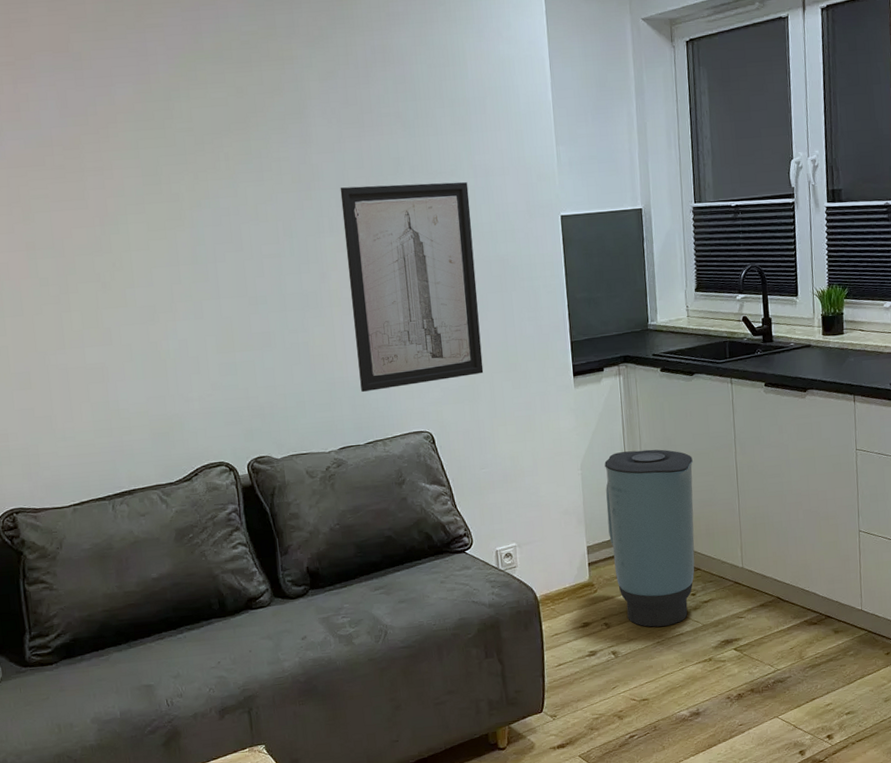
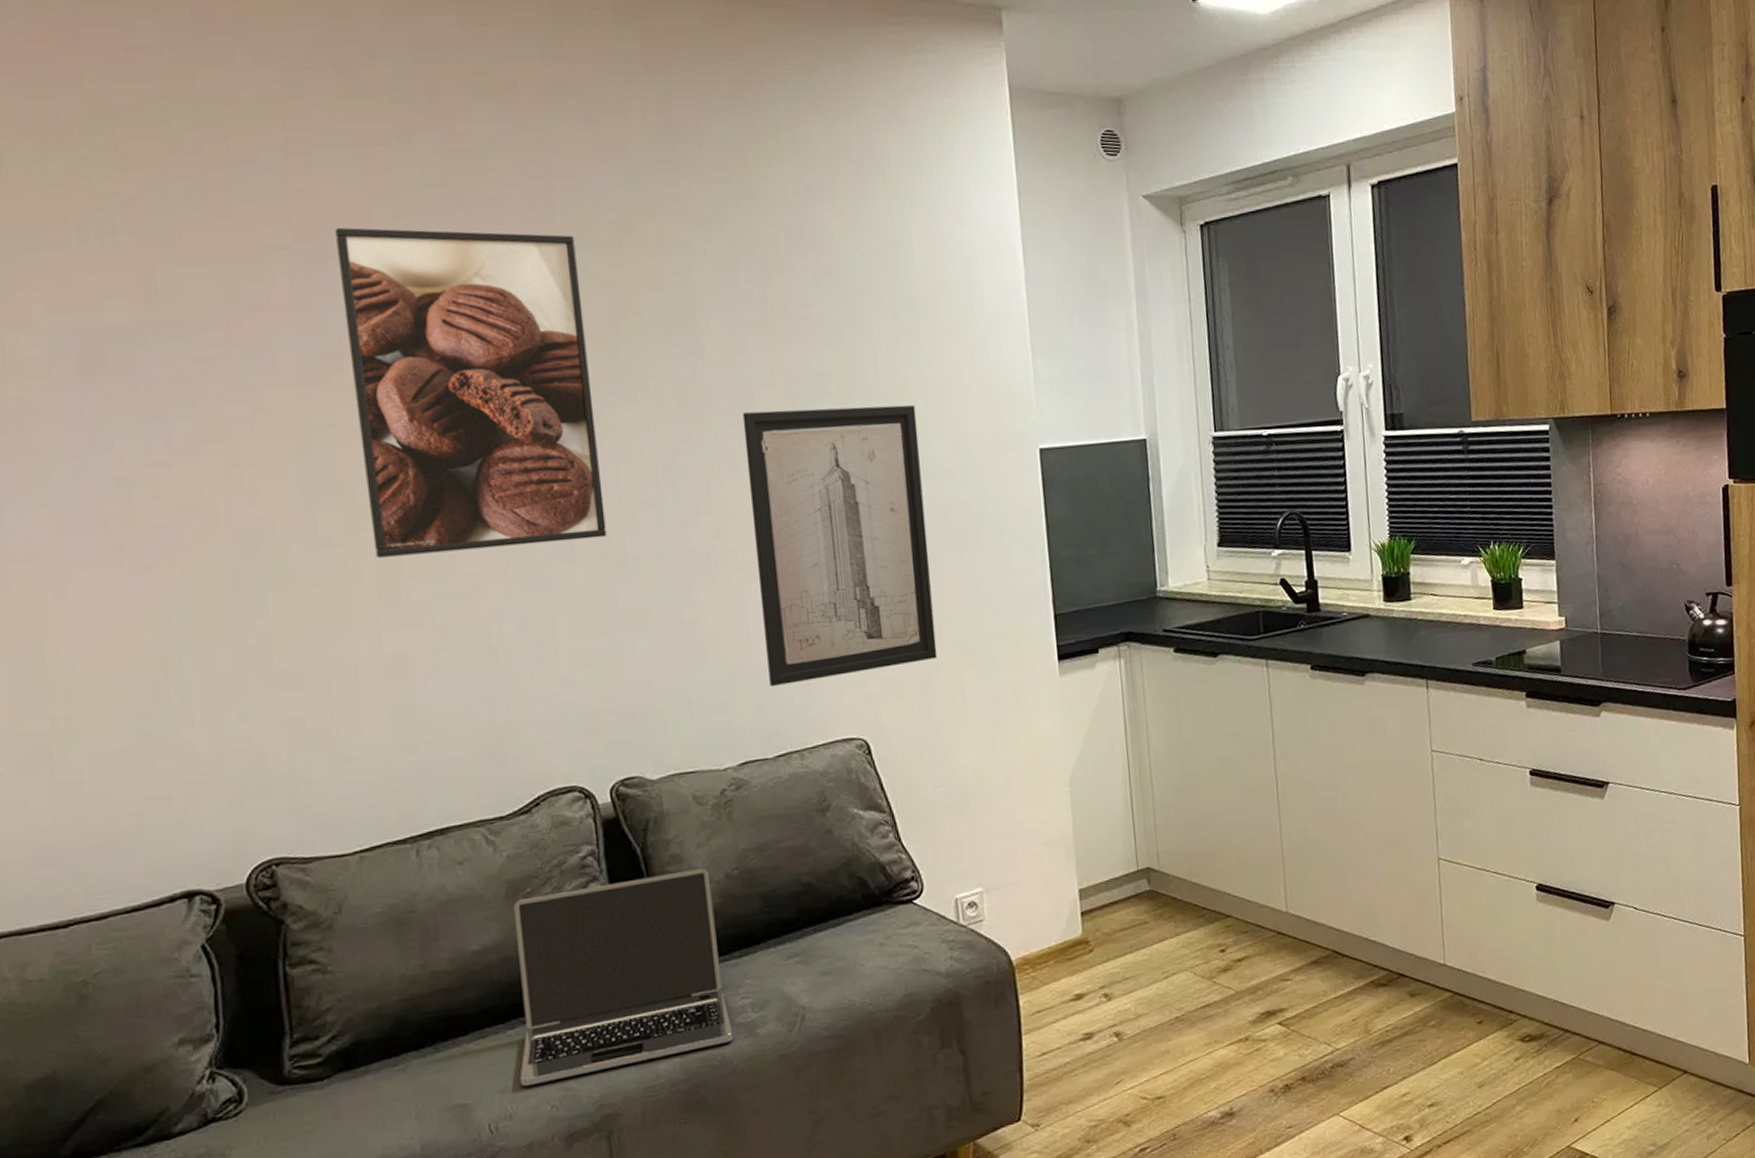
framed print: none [44,48,243,294] -> present [334,227,607,558]
laptop: none [181,523,337,675] -> present [514,868,734,1087]
trash can: present [604,449,695,627] -> none [1101,756,1224,997]

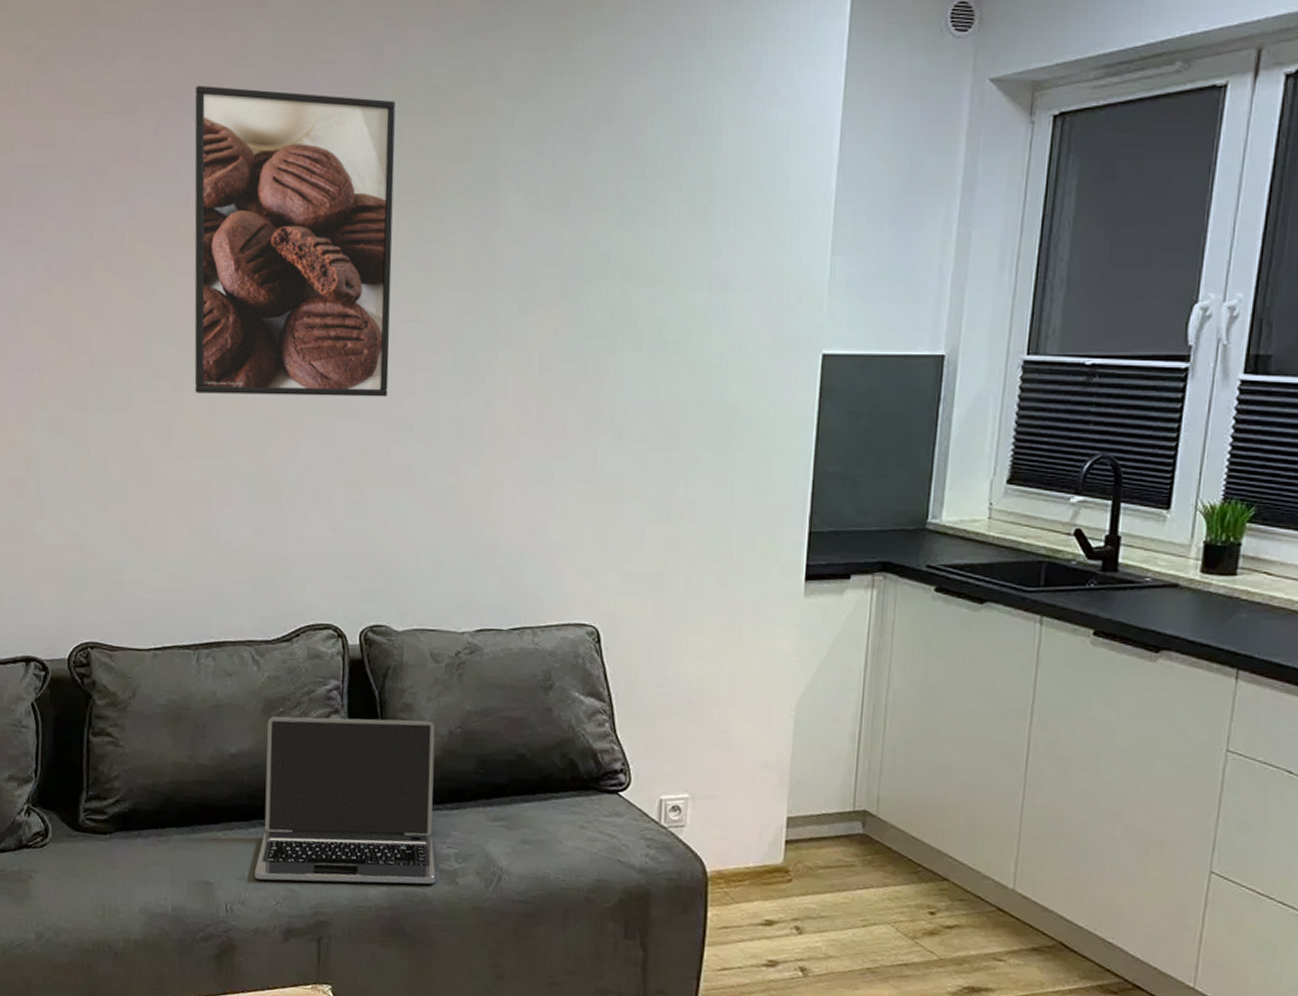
wall art: present [742,404,938,687] -> none [514,289,698,562]

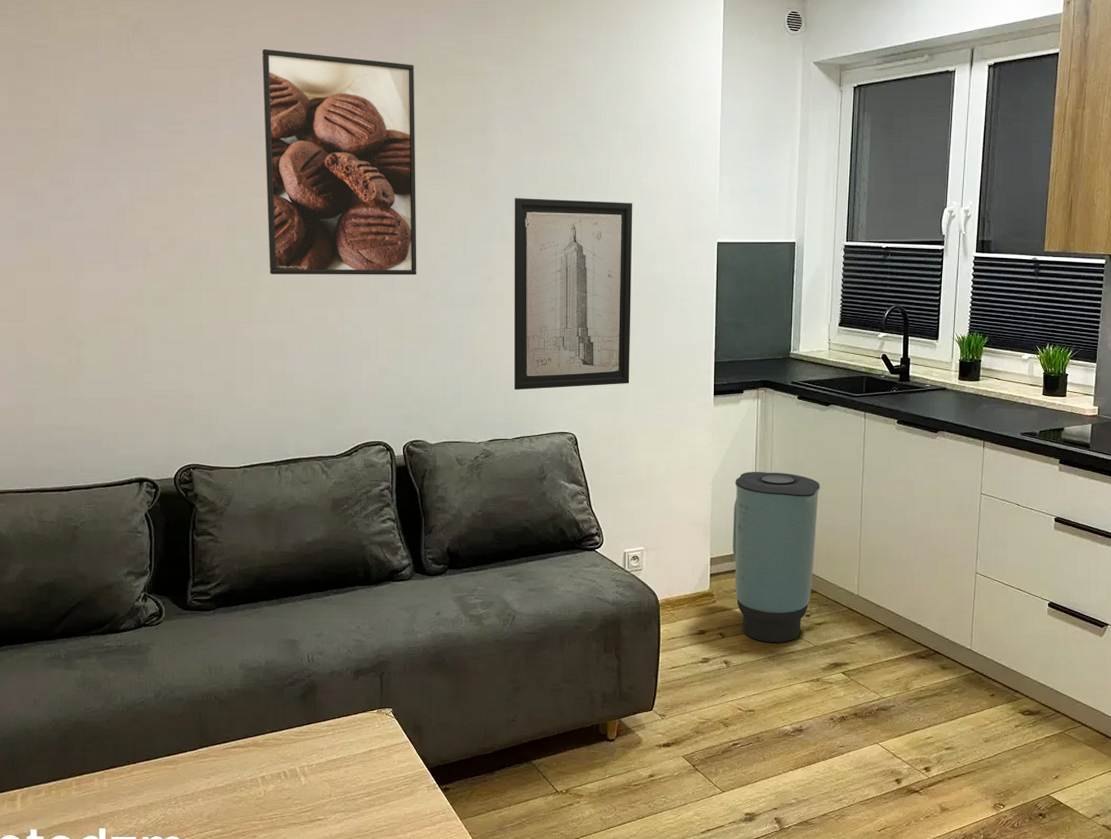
laptop: present [254,716,436,885] -> none [329,508,467,635]
wall art: none [514,289,698,562] -> present [513,198,633,391]
trash can: none [821,695,963,949] -> present [732,472,820,642]

